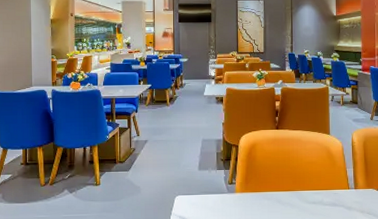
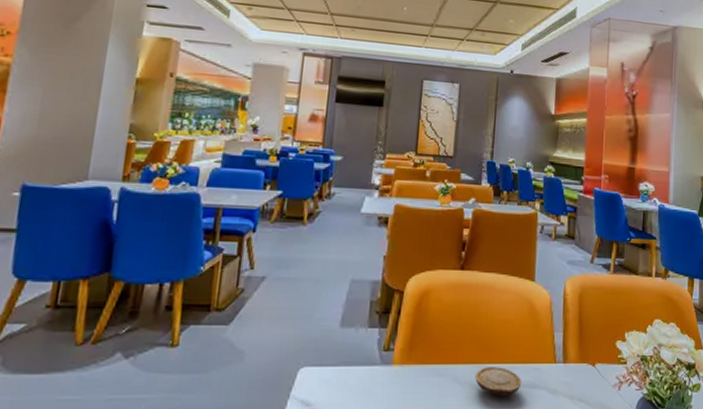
wood slice: none [292,192,326,212] -> present [475,366,522,396]

